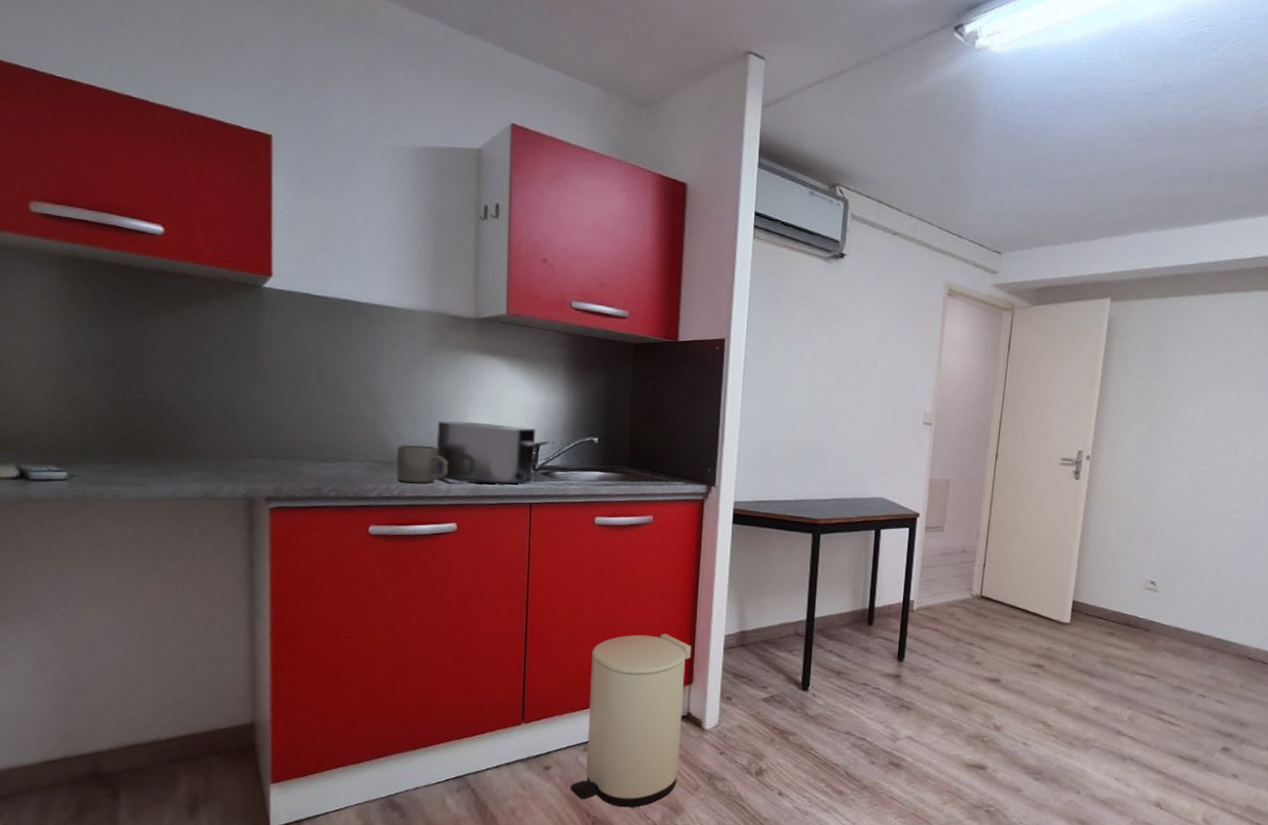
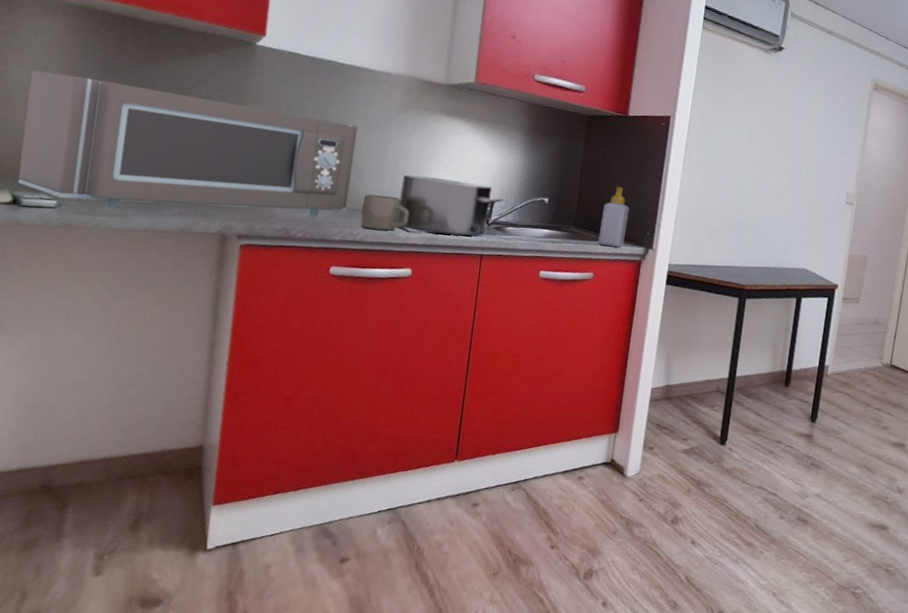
microwave: none [21,330,383,478] -> present [18,70,357,217]
pedal bin: present [570,633,691,807] -> none [495,382,620,548]
soap bottle: none [656,420,687,487] -> present [598,187,630,248]

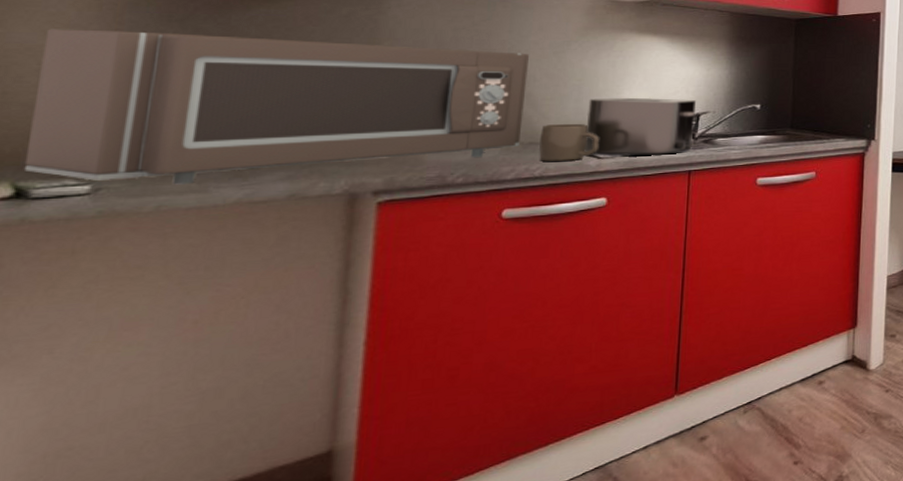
soap bottle: present [598,187,630,248] -> none [818,85,847,144]

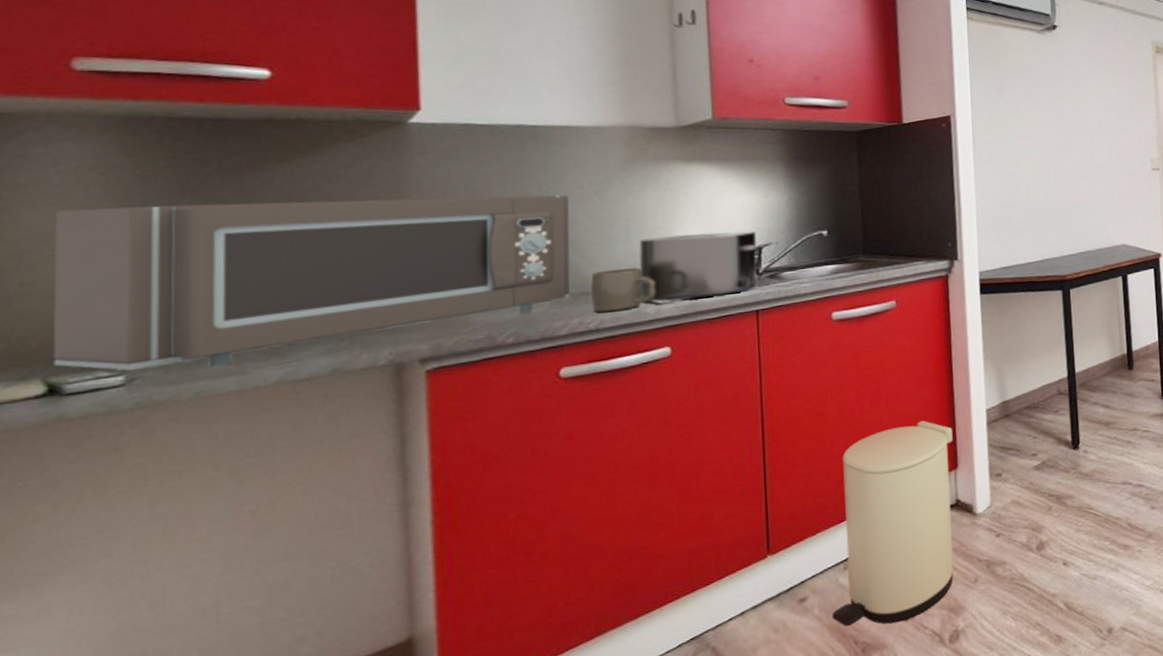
pedal bin: none [728,282,855,466] -> present [831,420,954,626]

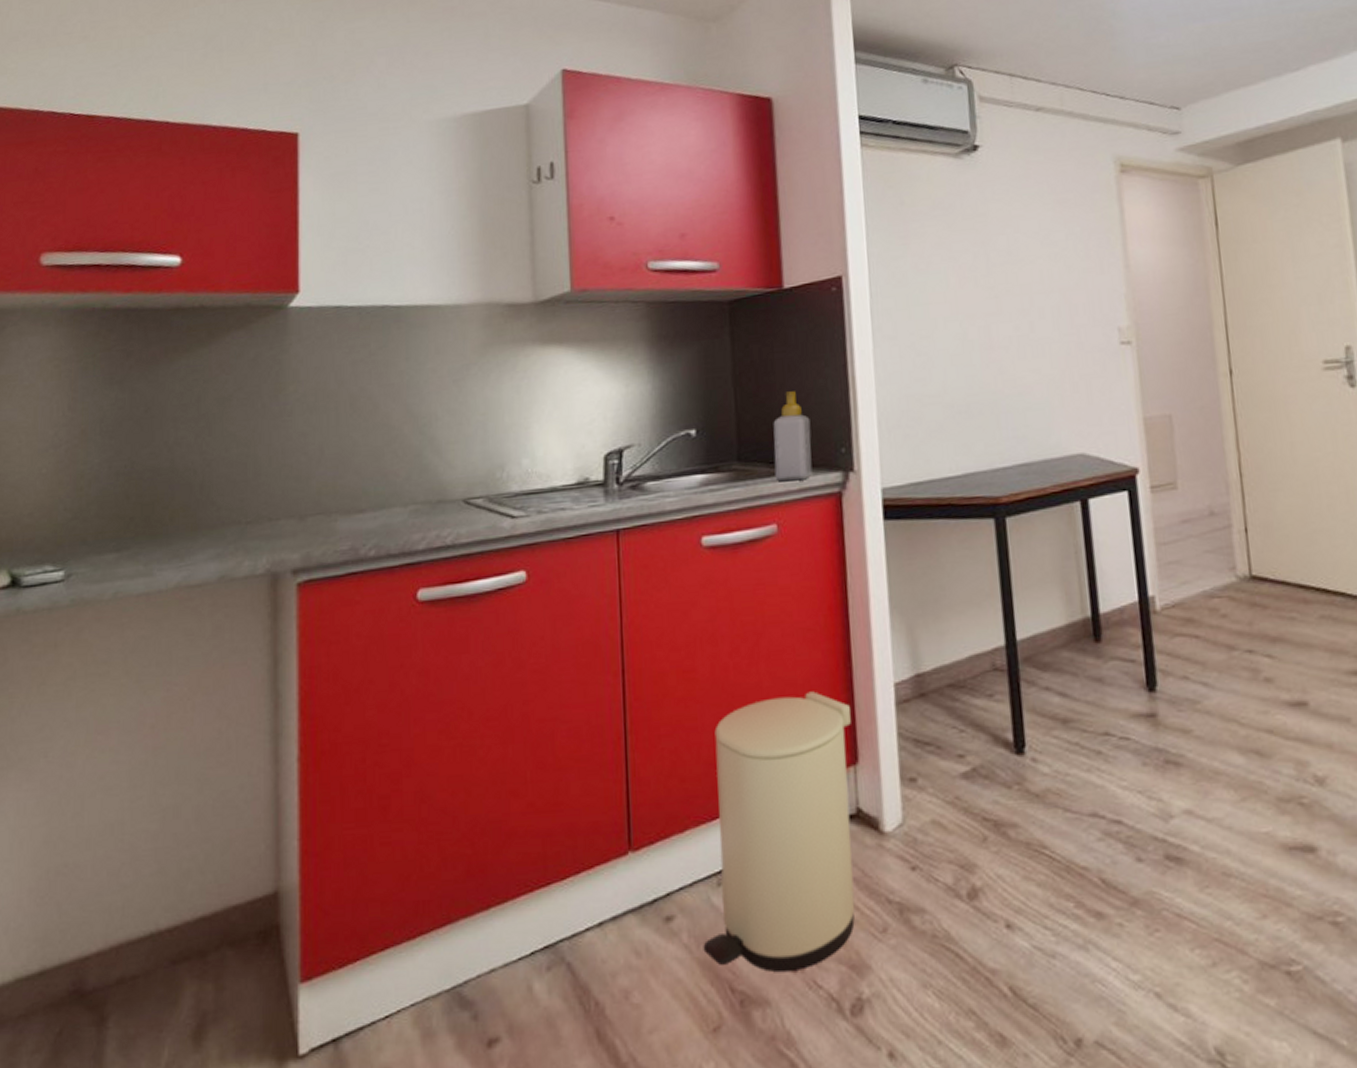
microwave: present [52,194,570,371] -> none [16,384,429,568]
mug: present [591,268,655,313] -> none [448,472,511,526]
toaster: present [638,230,758,302] -> none [494,428,618,514]
soap bottle: none [893,201,925,269] -> present [773,391,813,482]

